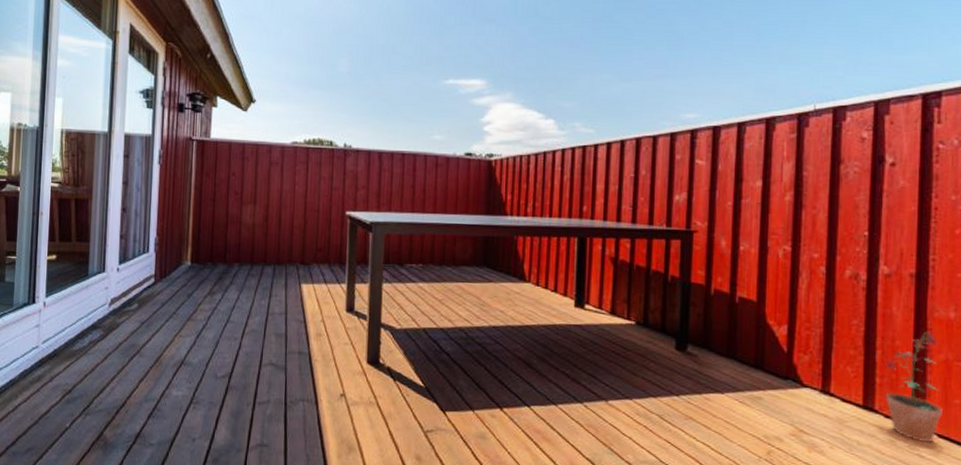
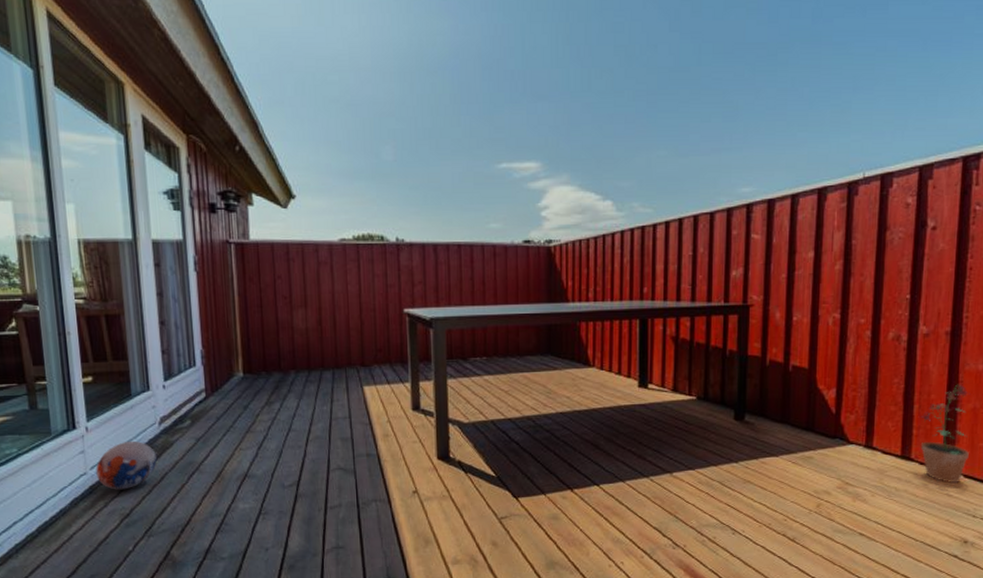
ball: none [47,319,103,366] -> present [96,440,157,490]

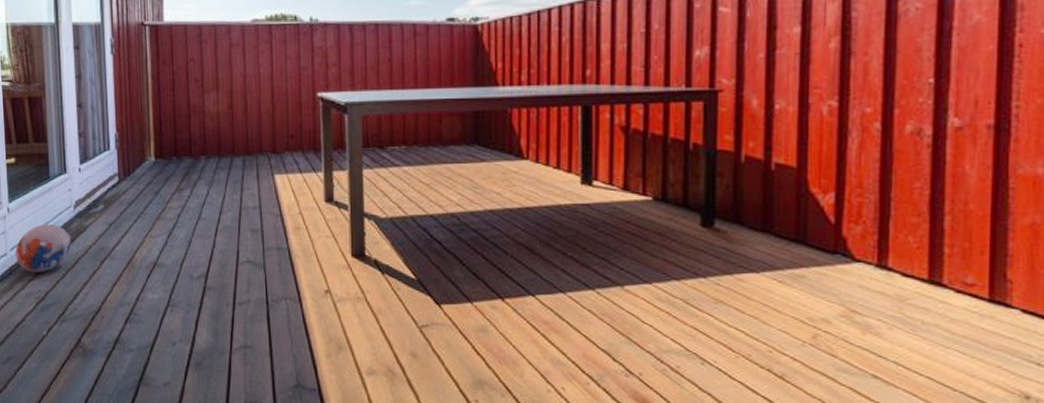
potted plant: present [920,385,970,483] -> none [955,193,1028,319]

